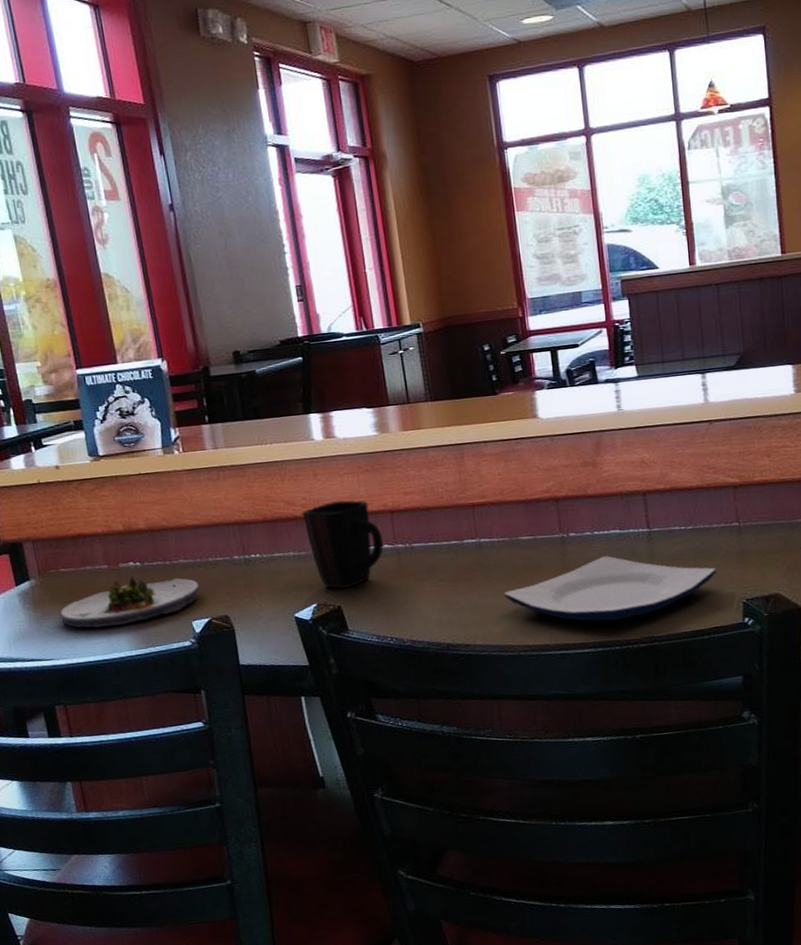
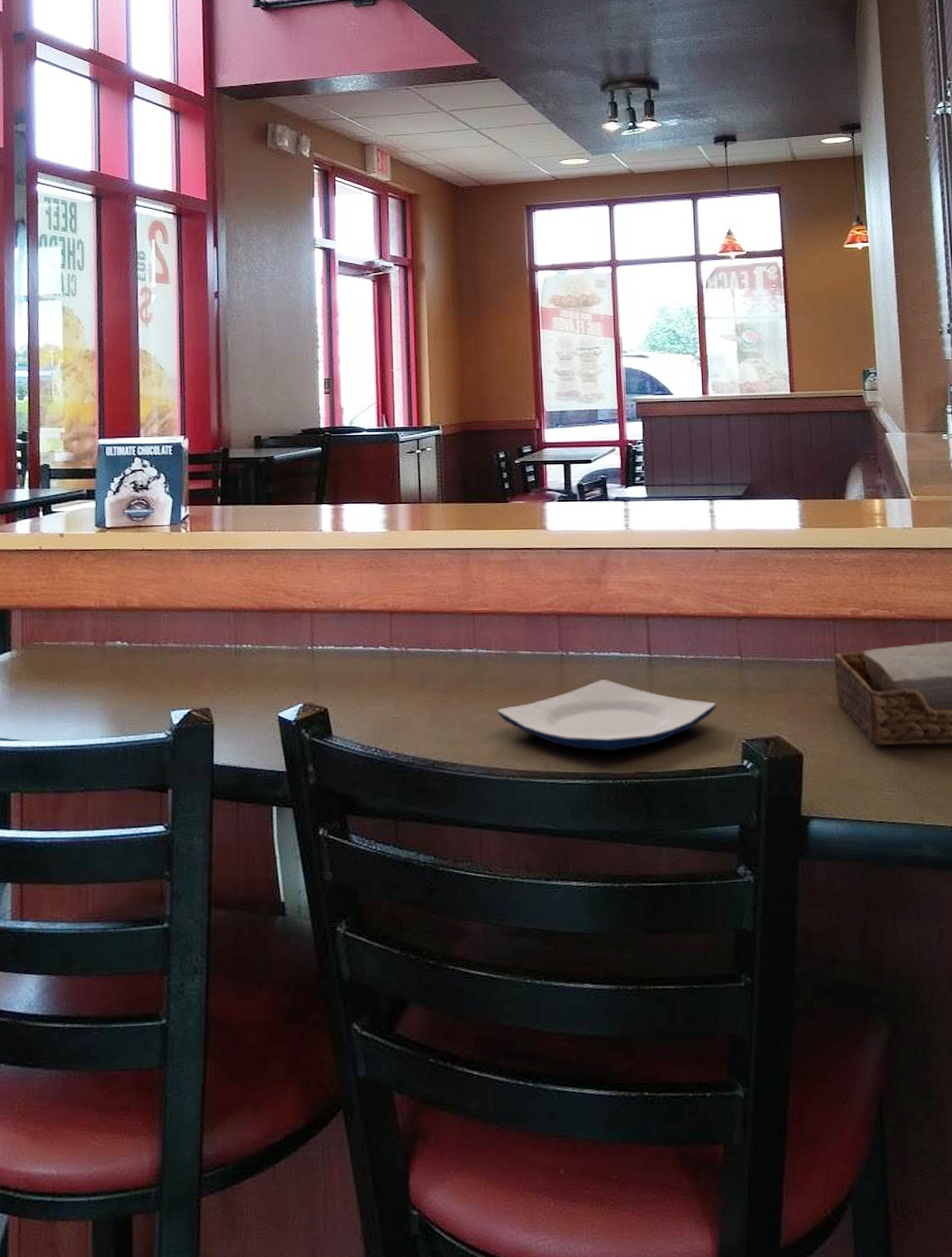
salad plate: present [60,577,199,628] -> none [36,657,184,709]
mug: present [302,500,384,589] -> none [300,595,380,690]

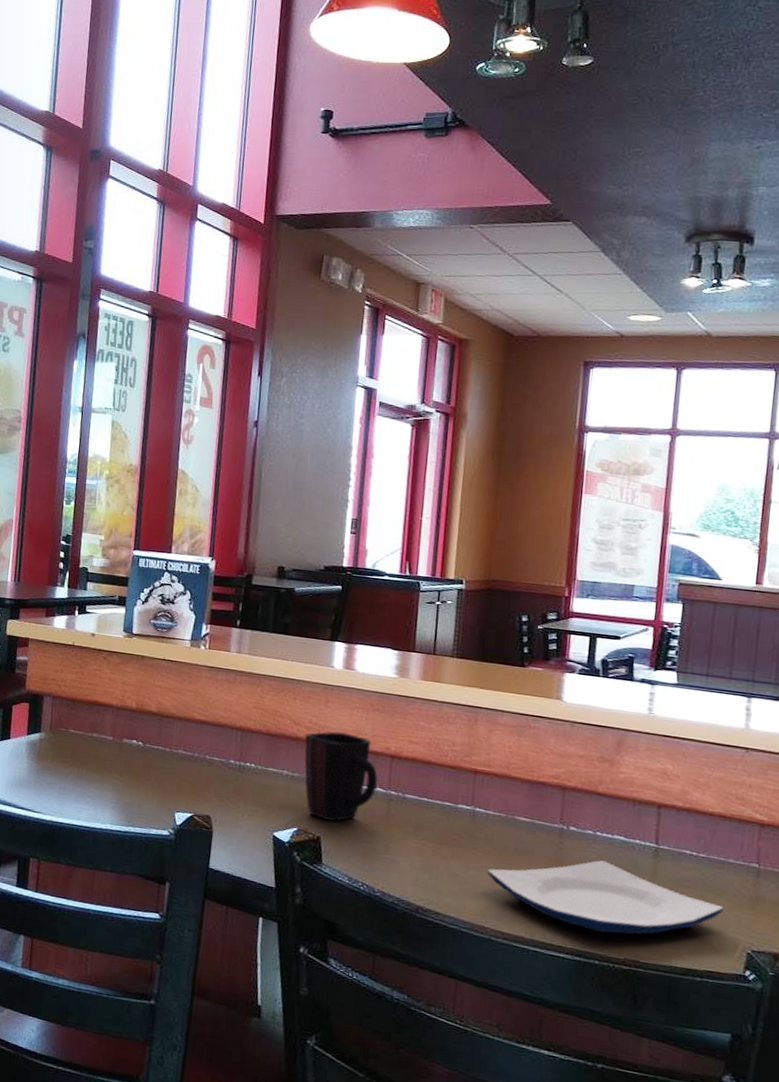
mug: none [300,595,380,690] -> present [304,731,378,822]

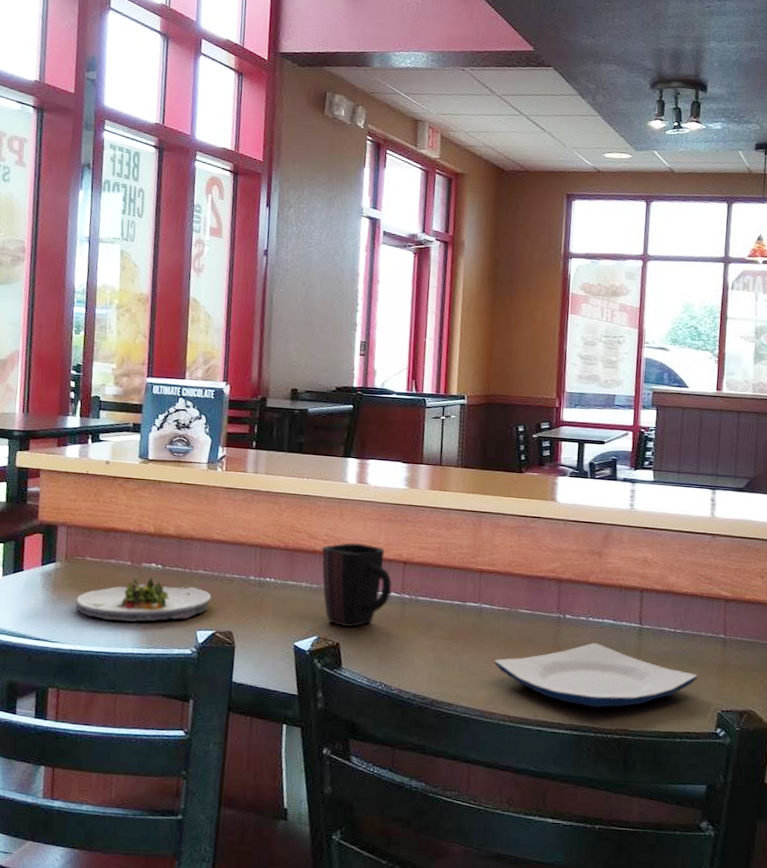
salad plate: none [58,753,191,800] -> present [76,577,212,622]

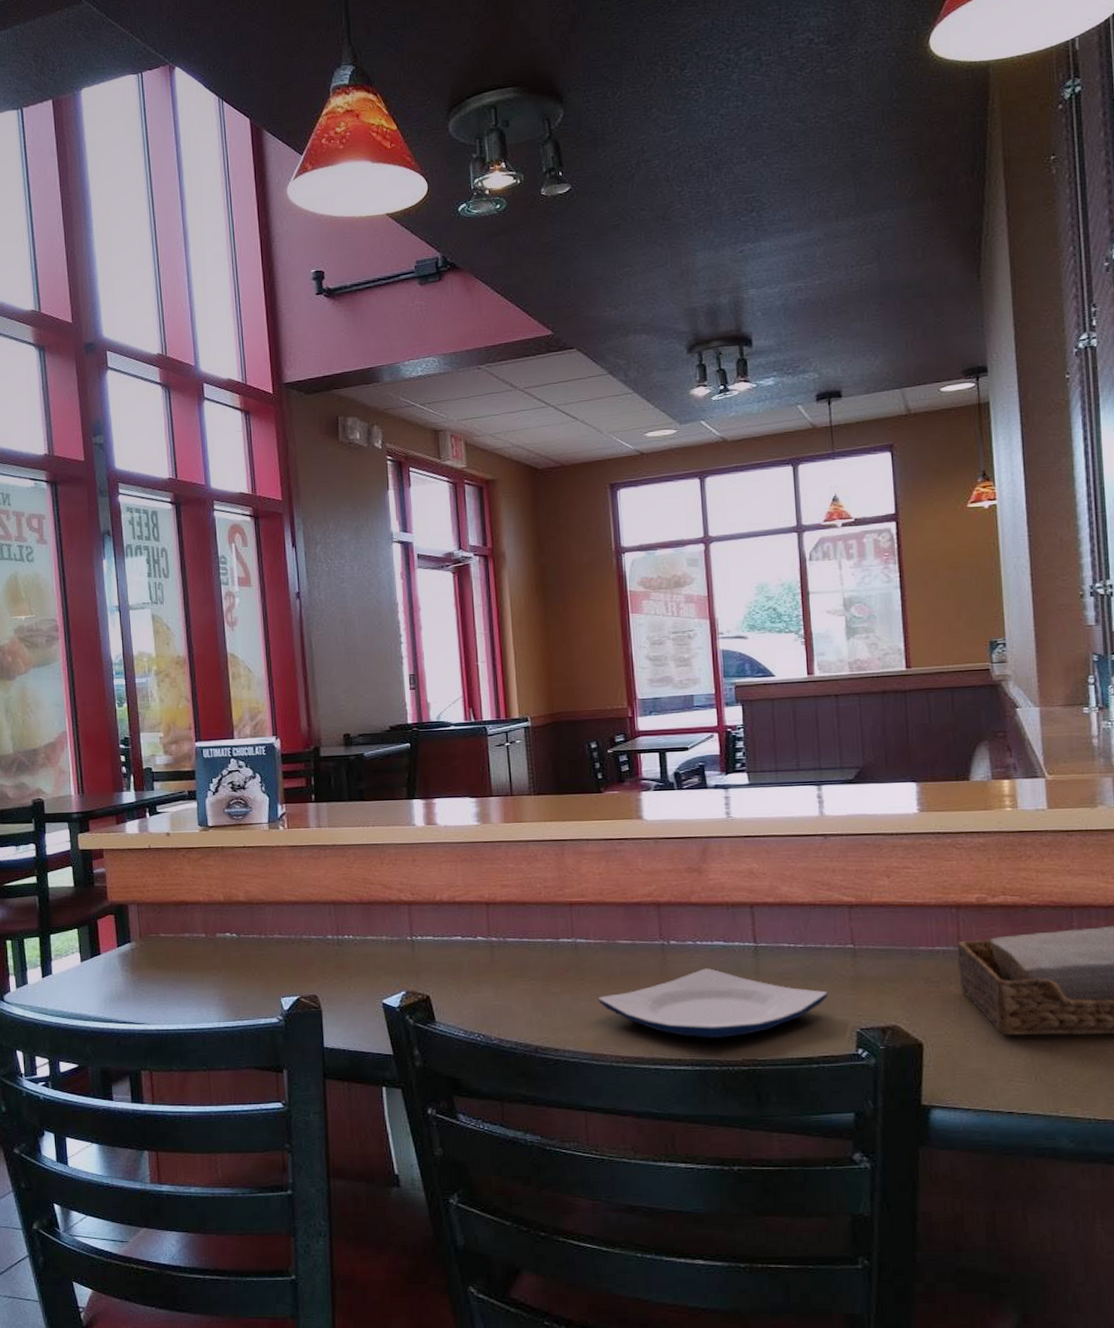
salad plate: present [76,577,212,622] -> none [156,948,291,996]
mug: present [321,542,392,628] -> none [398,887,477,979]

